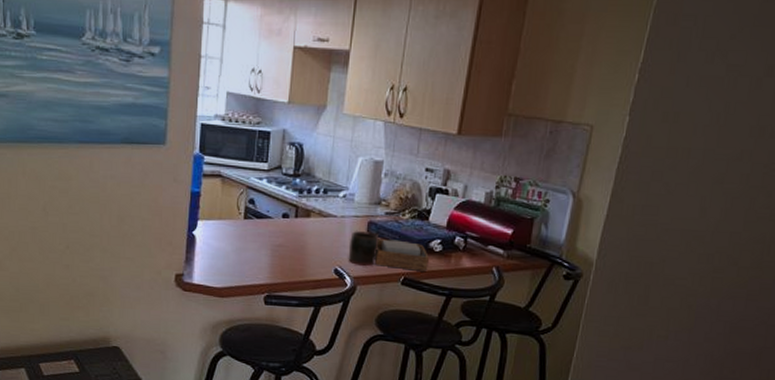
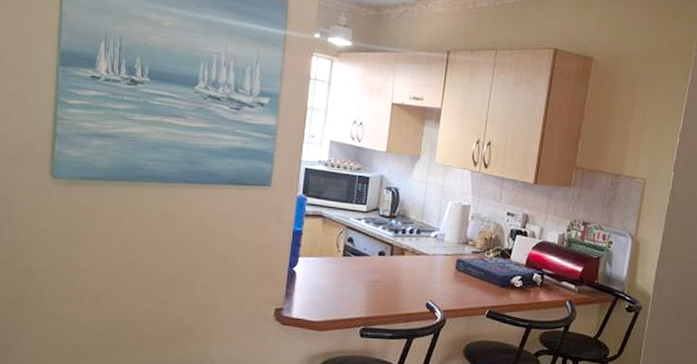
mug: present [348,230,378,266] -> none [438,267,466,300]
napkin holder: present [374,239,429,271] -> none [462,275,511,305]

